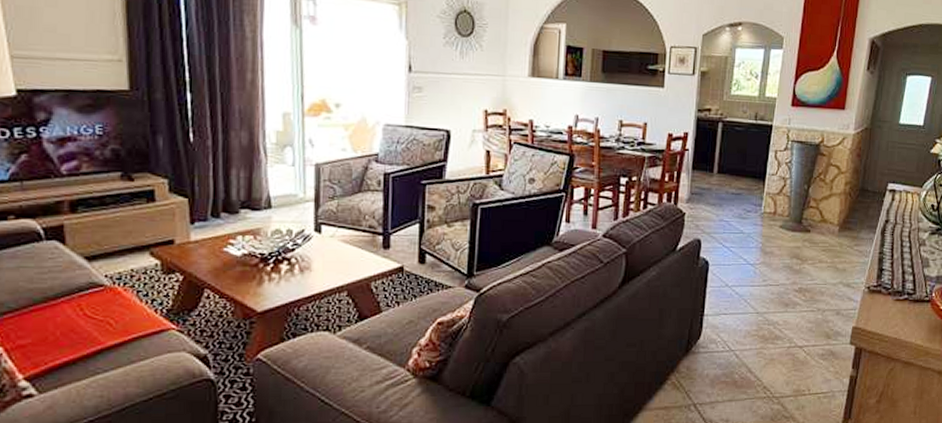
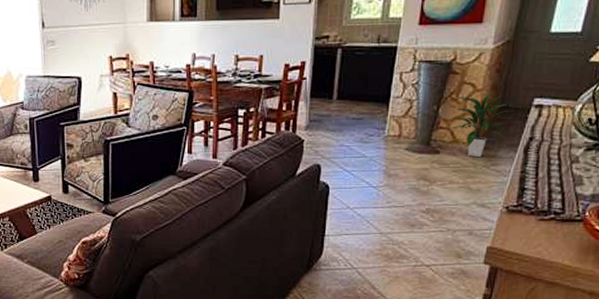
indoor plant: none [821,174,867,238] -> present [452,91,507,158]

